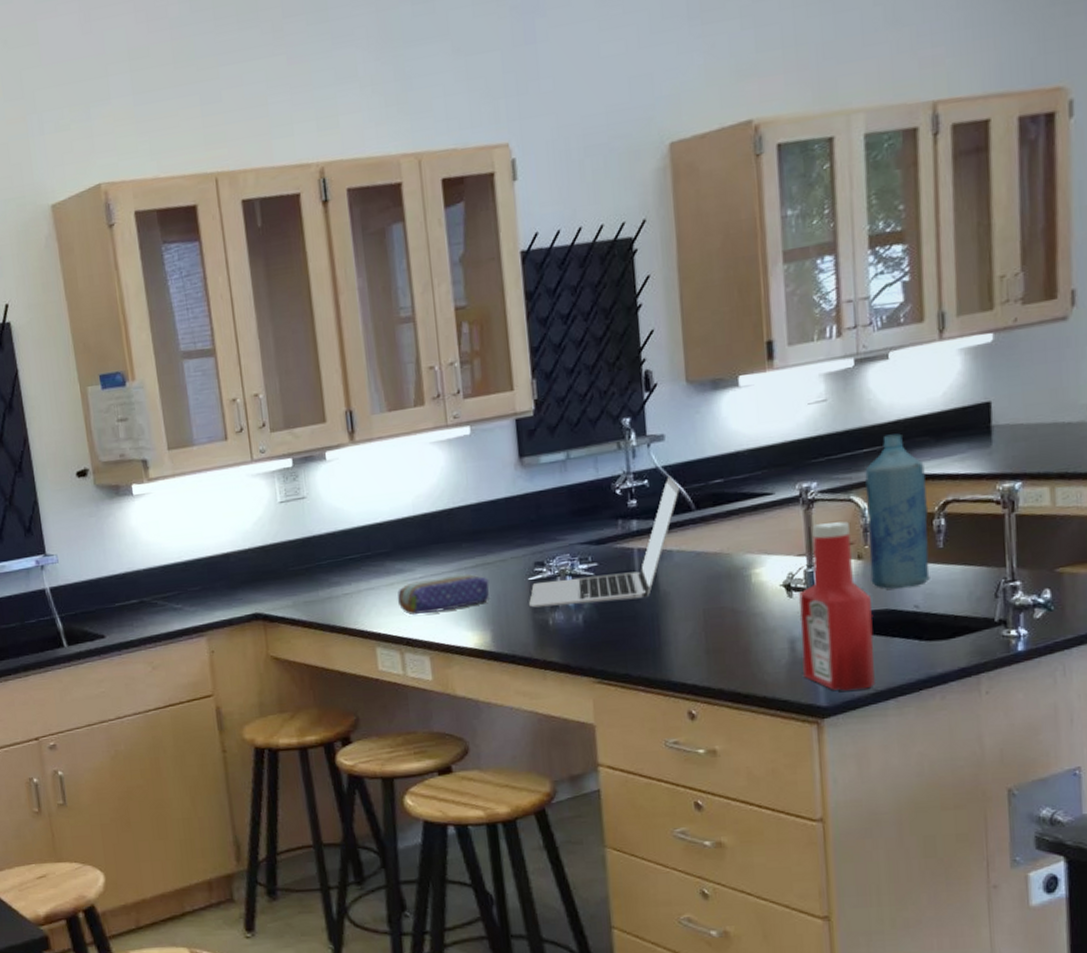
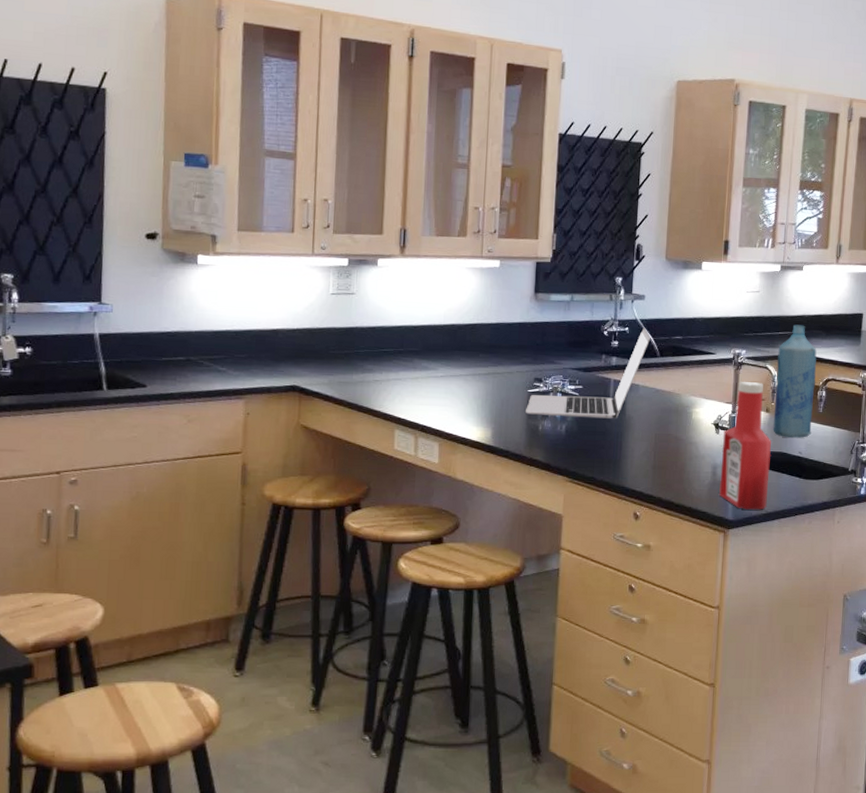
pencil case: present [397,573,490,616] -> none [419,378,497,407]

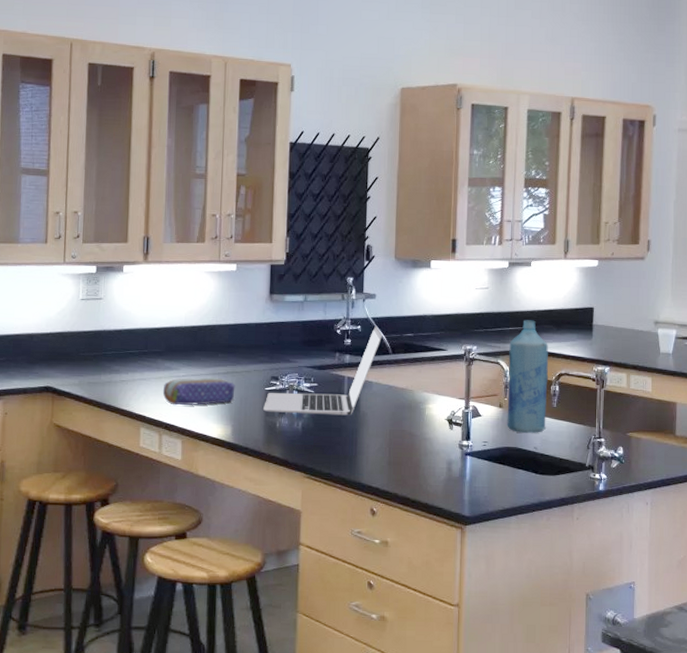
pencil case: none [419,378,497,407] -> present [162,377,235,406]
ketchup bottle: present [719,382,771,510] -> none [455,377,506,506]

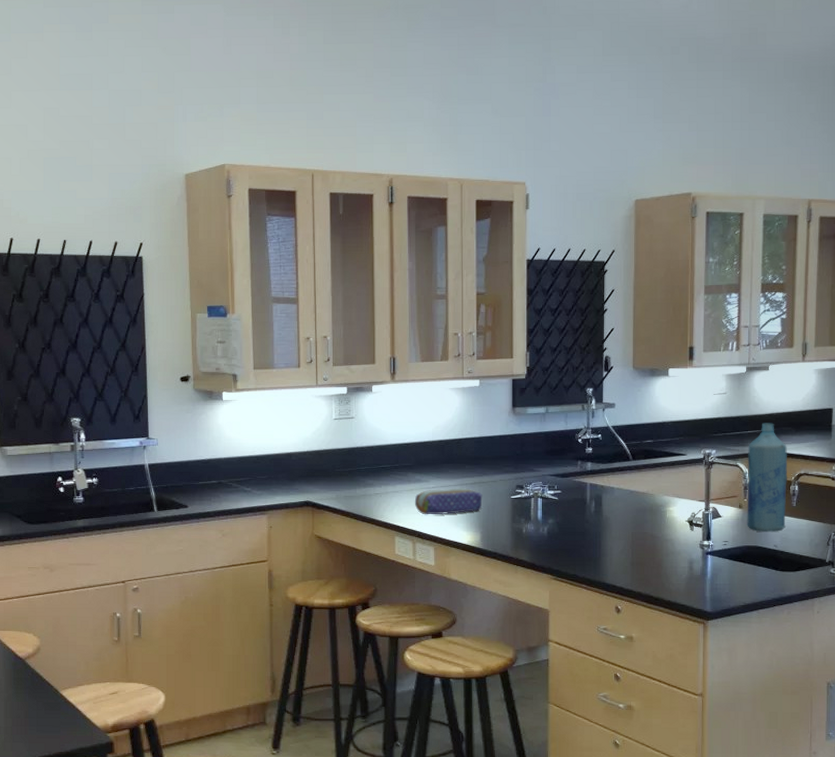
laptop: present [263,325,383,416] -> none [510,433,623,520]

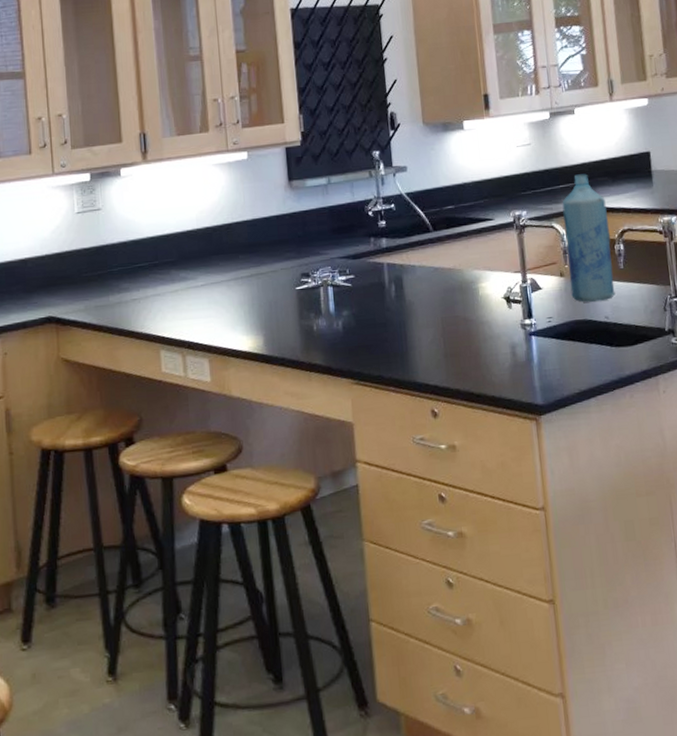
pencil case: present [414,488,483,515] -> none [180,282,262,320]

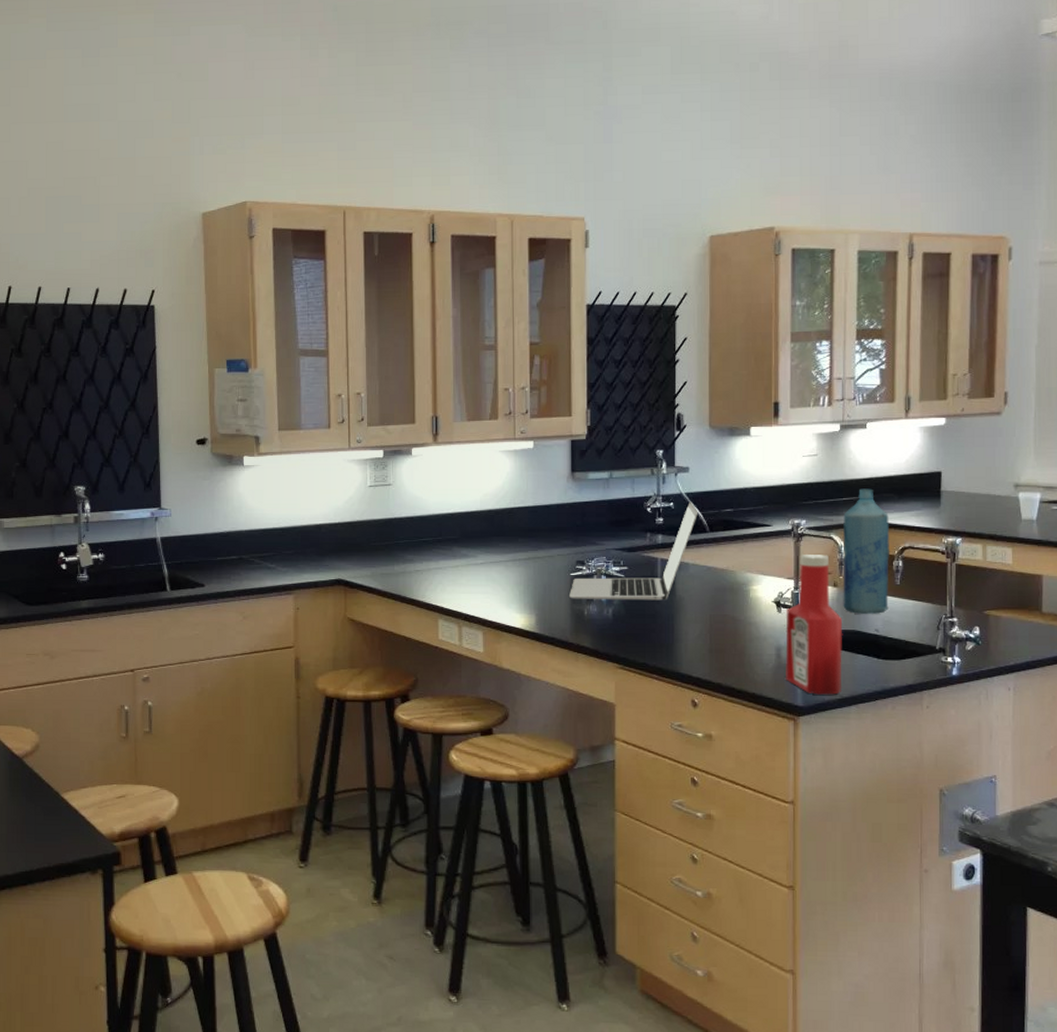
laptop: none [296,201,420,315] -> present [569,501,699,601]
ketchup bottle: none [517,244,579,391] -> present [785,555,842,695]

